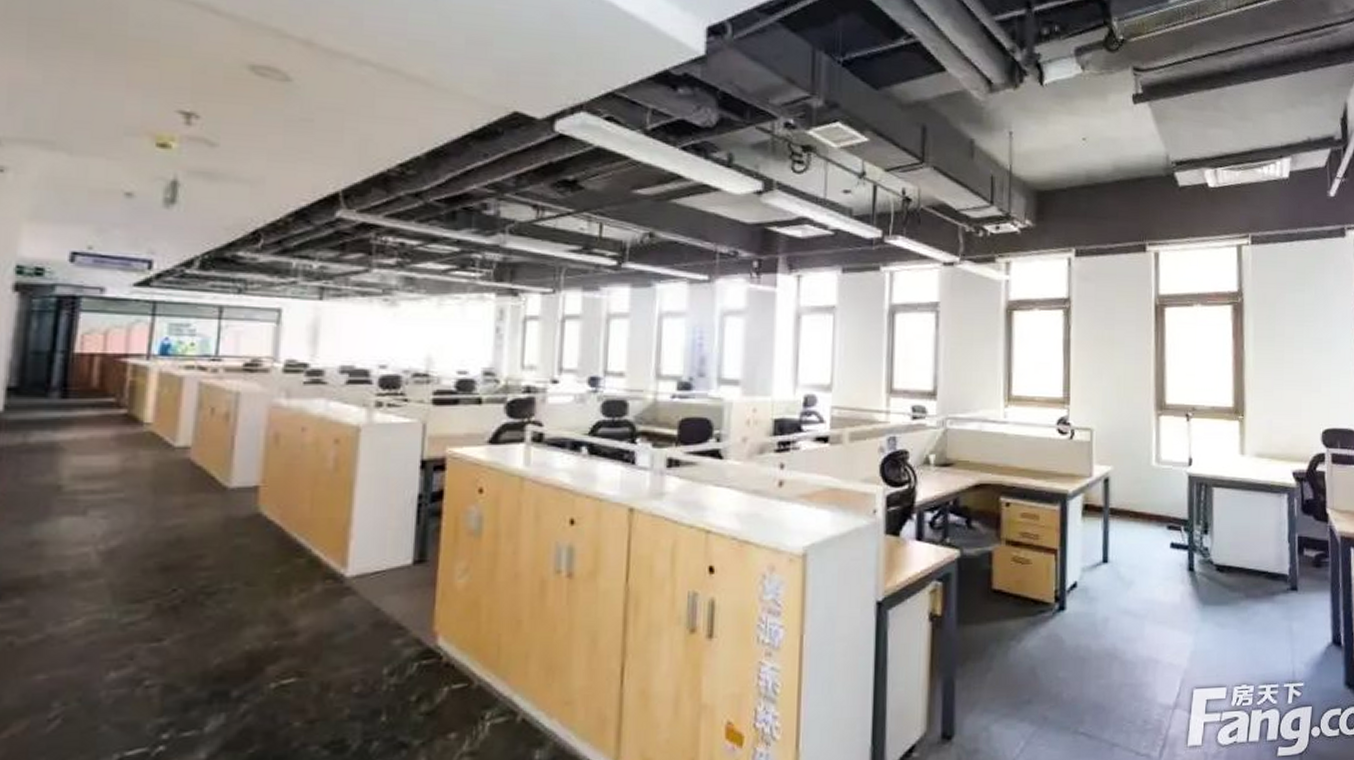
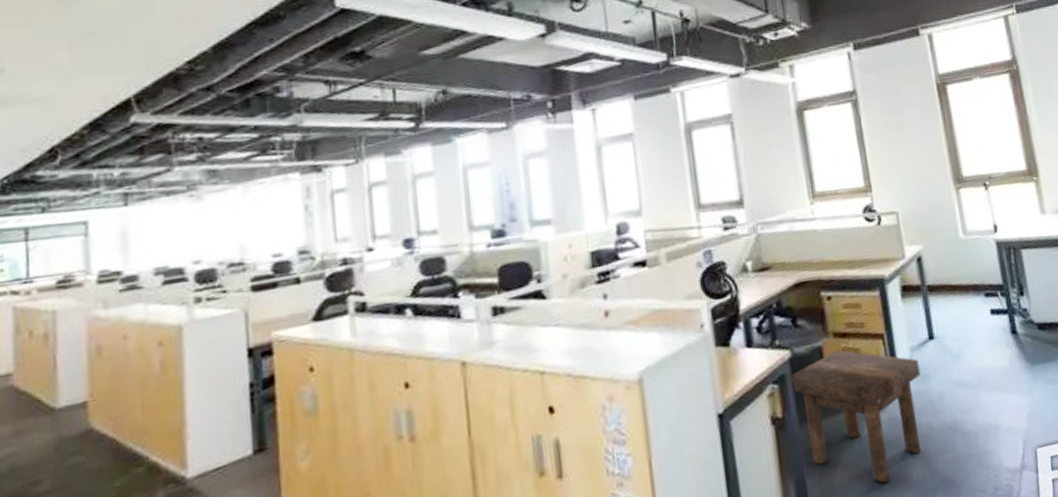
stool: none [955,558,1088,697] -> present [790,349,922,483]

